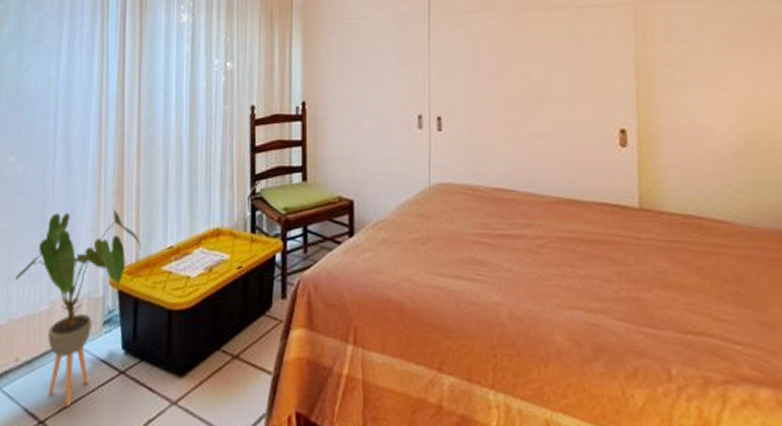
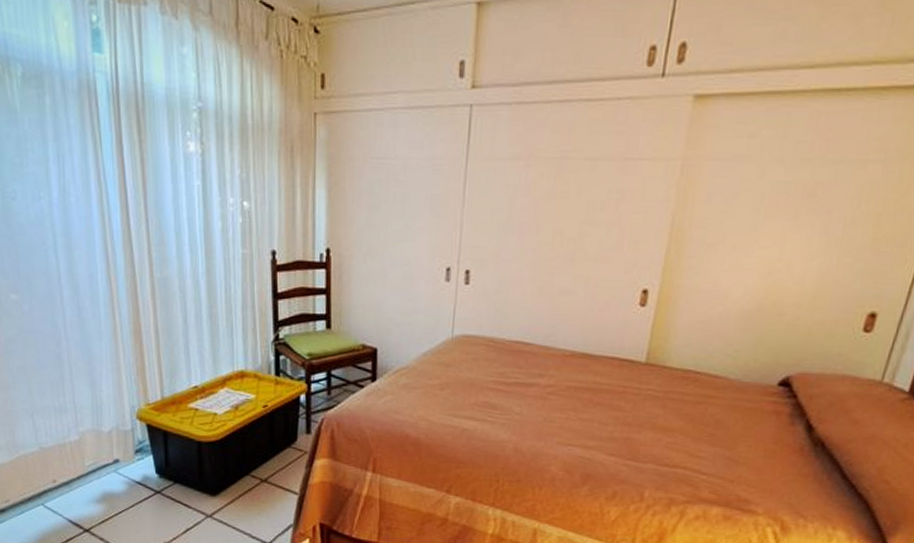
house plant: present [15,209,142,407] -> none [39,350,166,519]

